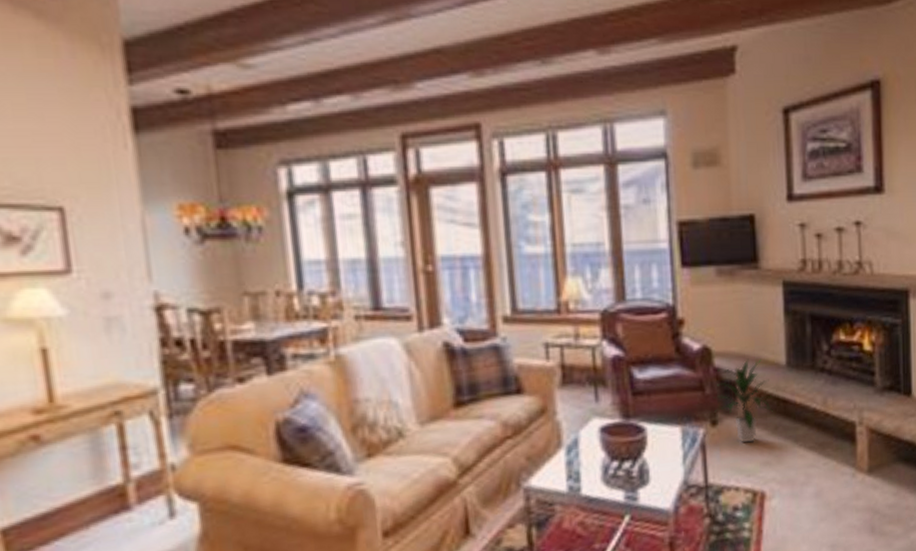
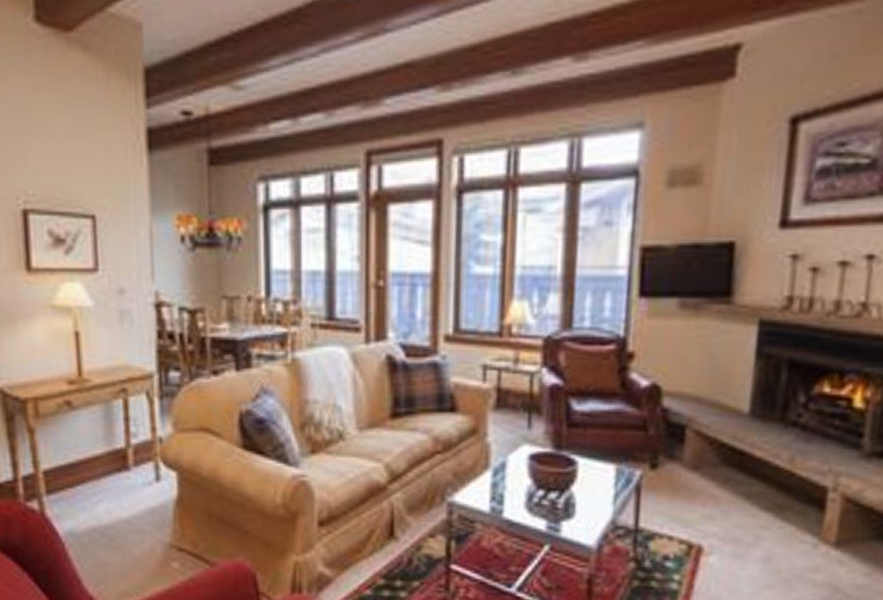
indoor plant: present [712,358,773,443] -> none [655,402,727,492]

